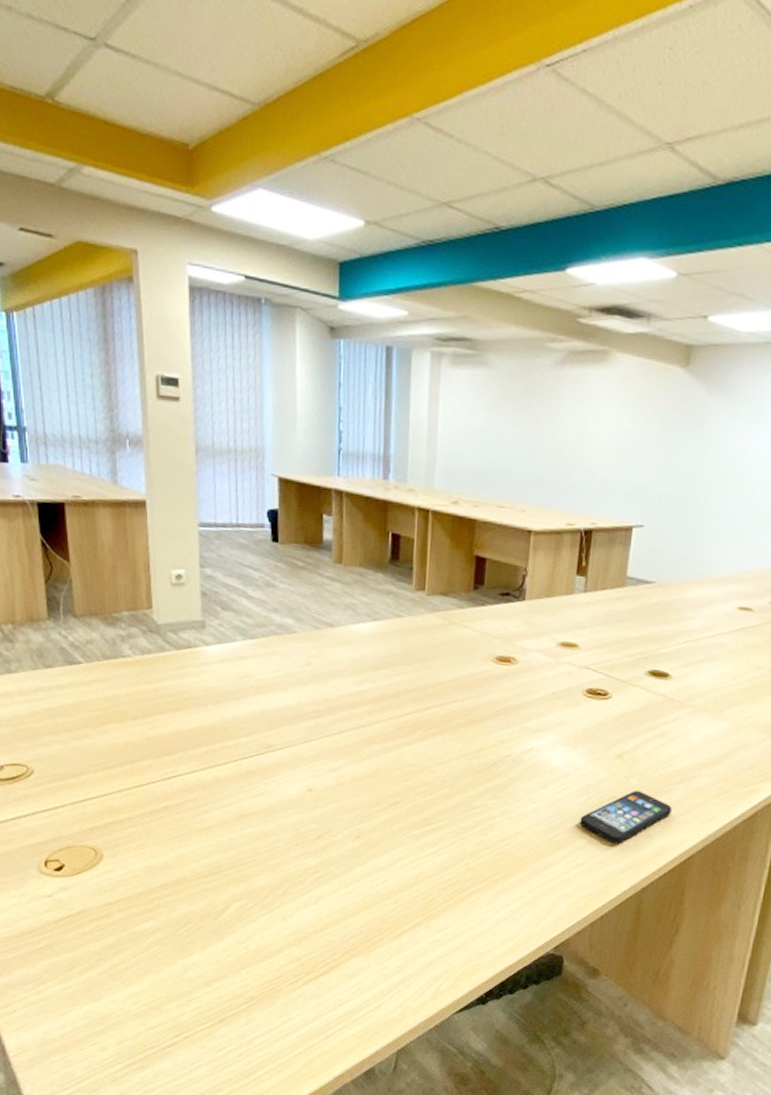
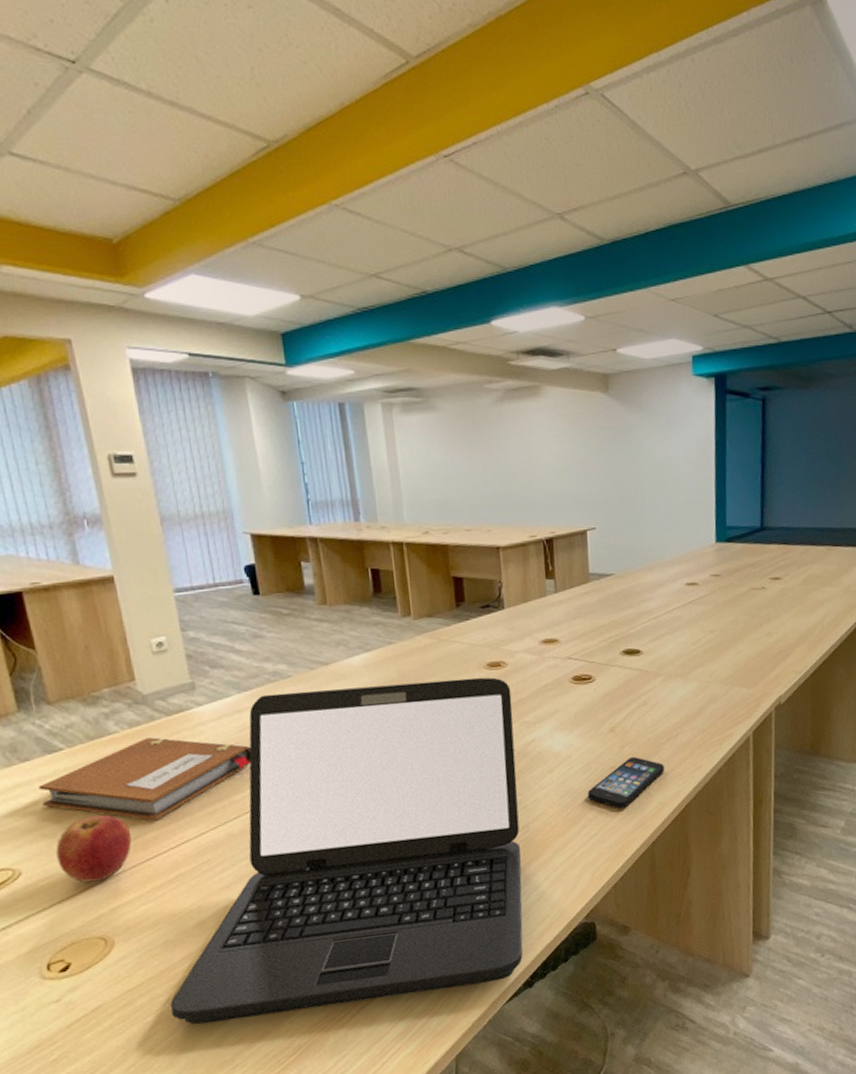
notebook: none [57,667,249,749] -> present [39,737,252,821]
apple: none [65,732,130,795] -> present [56,814,132,883]
laptop: none [143,646,517,989] -> present [170,677,523,1025]

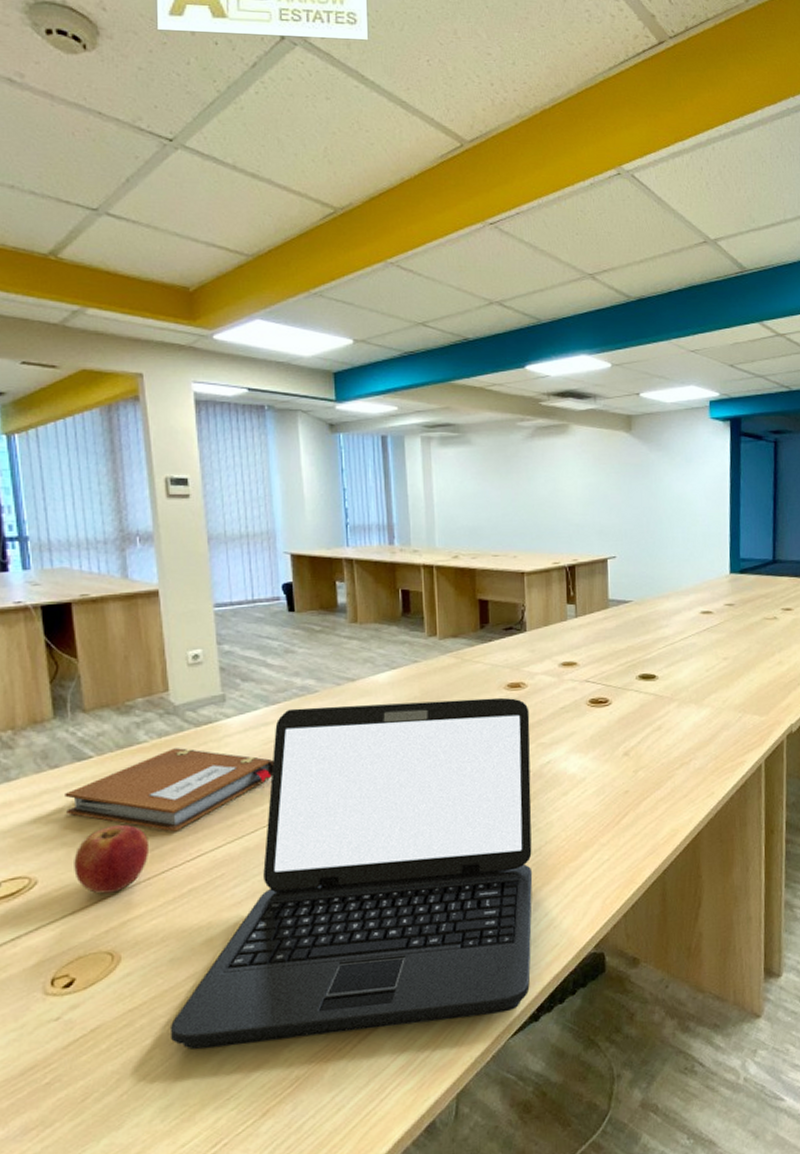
smartphone: present [587,757,664,809] -> none [600,782,677,835]

